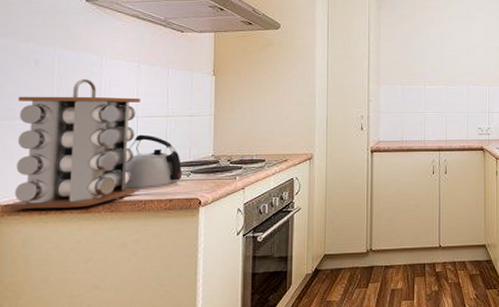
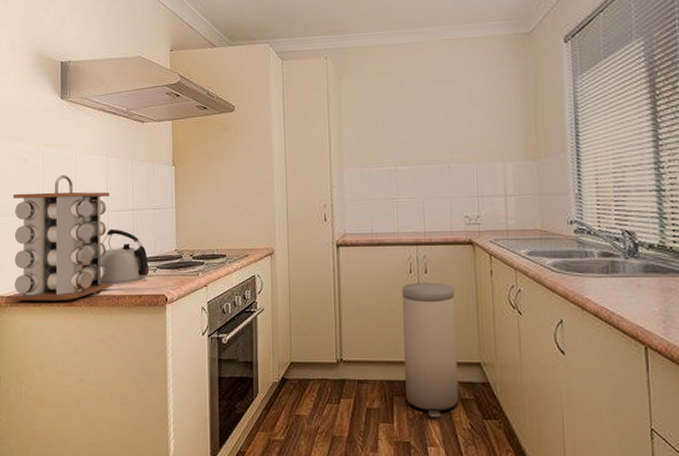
pedal bin: none [424,181,468,292] -> present [402,281,459,418]

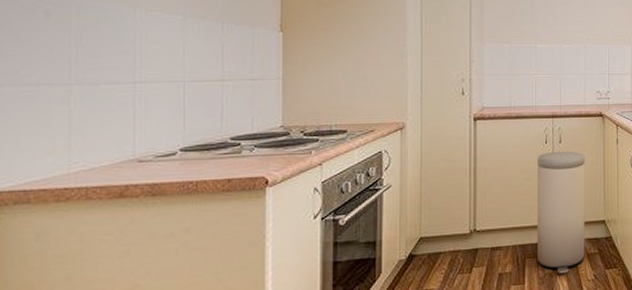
spice rack: present [13,175,110,302] -> none [19,36,187,196]
kettle: present [99,229,148,287] -> none [168,102,242,172]

